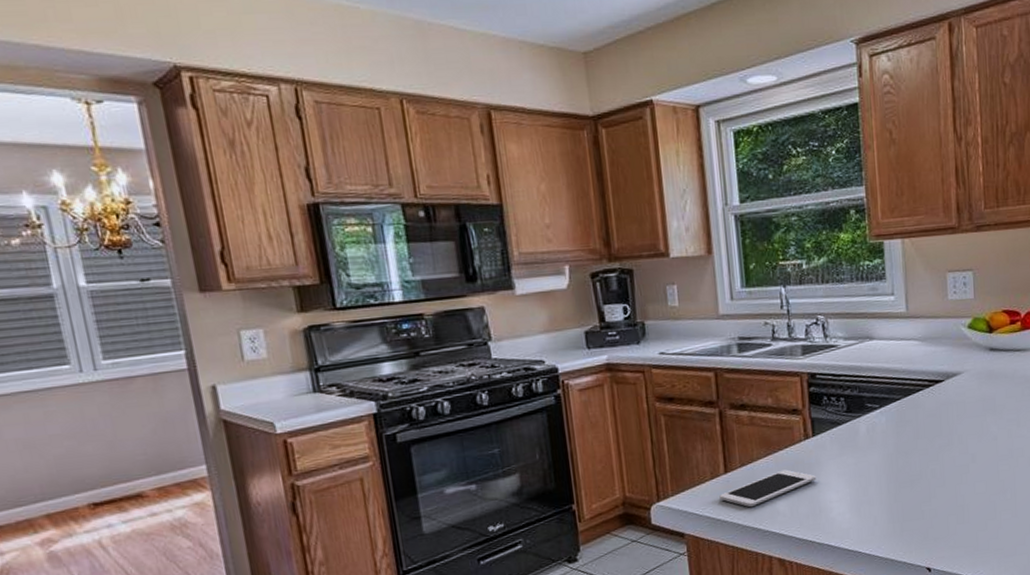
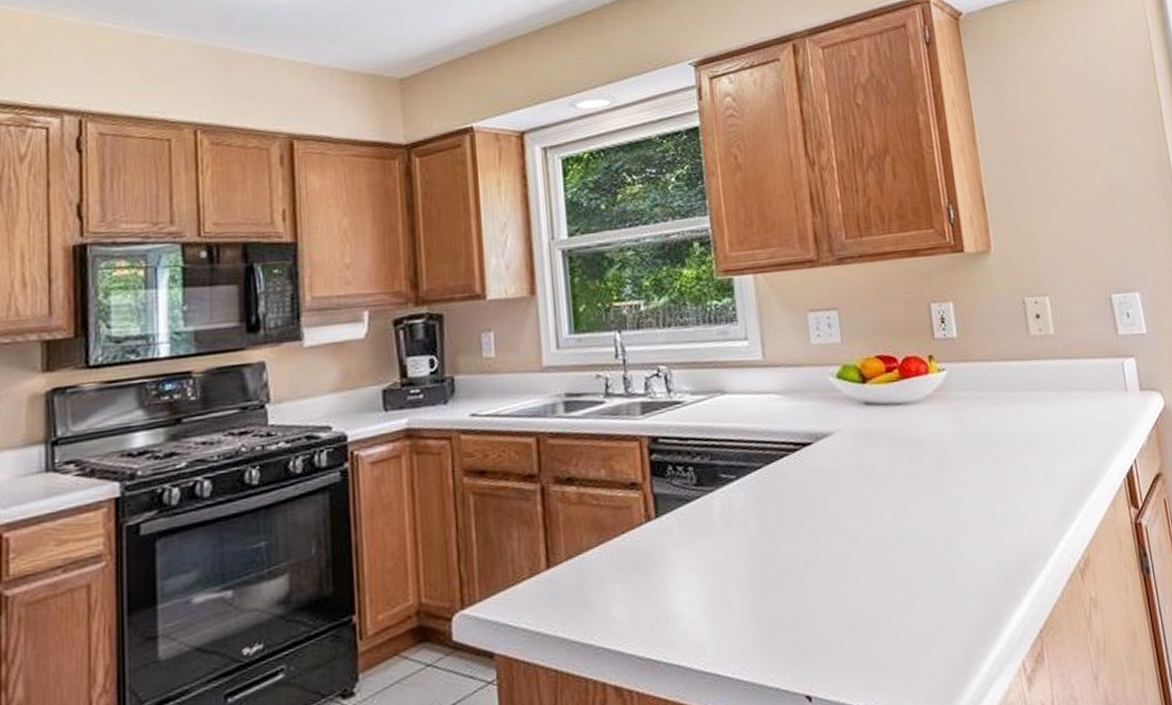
cell phone: present [719,469,817,508] -> none [539,562,662,616]

